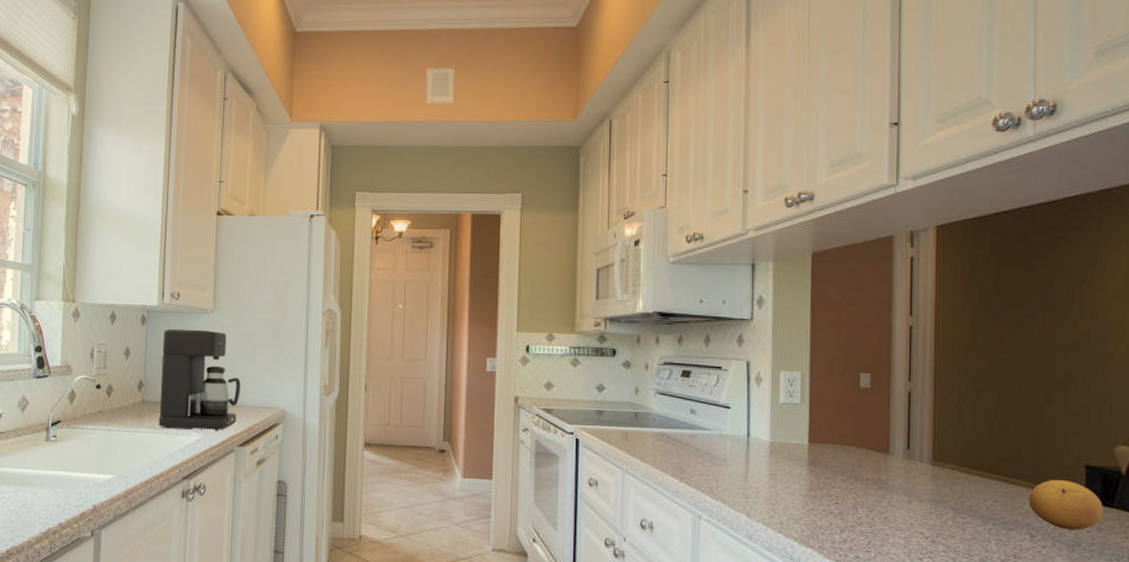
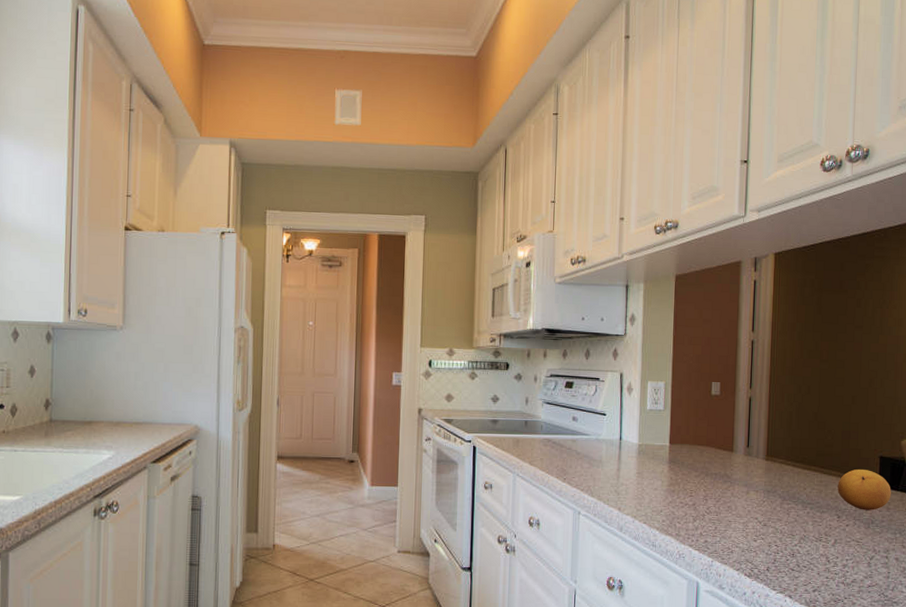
coffee maker: present [158,329,241,430] -> none [68,346,153,448]

